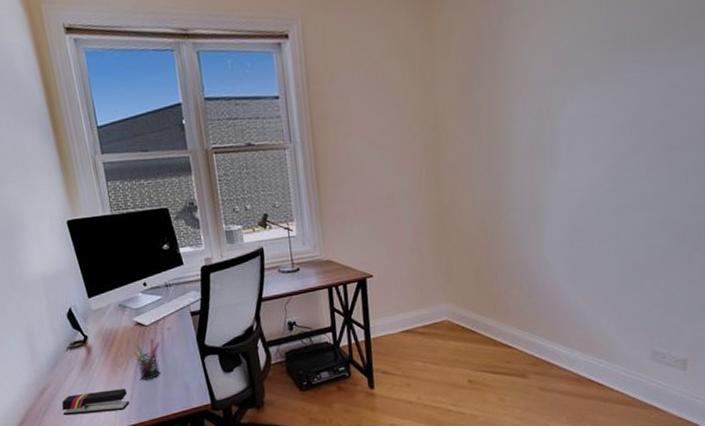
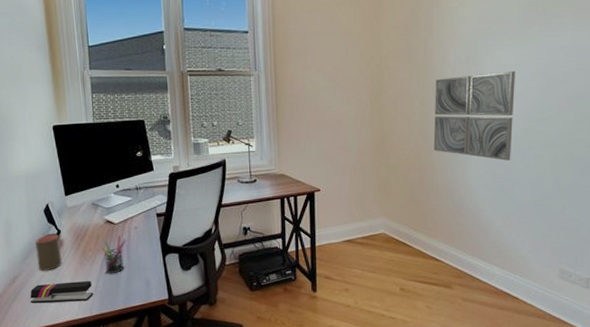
cup: none [61,340,93,381] -> present [35,234,62,272]
wall art: none [502,123,598,230] -> present [433,71,515,161]

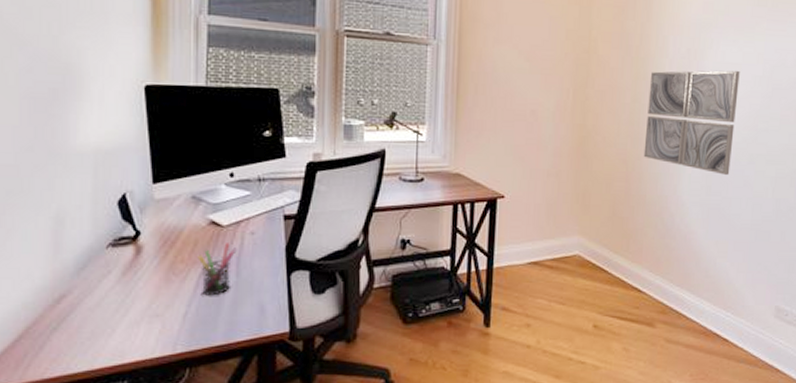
stapler: present [30,280,93,304] -> none [82,303,180,335]
cup: present [35,234,62,272] -> none [98,237,139,289]

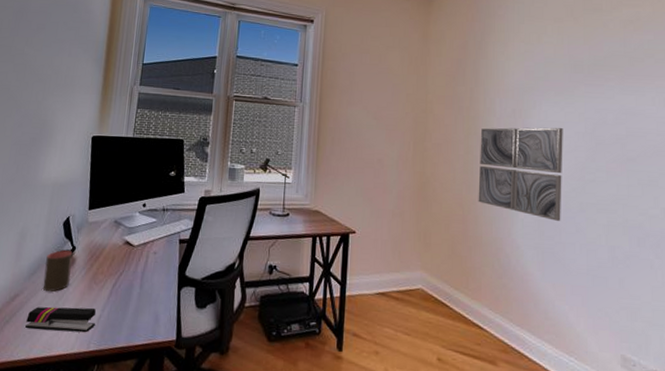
stapler: none [82,303,180,335] -> present [25,306,96,333]
cup: none [98,237,139,289] -> present [42,250,73,292]
pen holder: present [197,243,237,296] -> none [113,260,143,304]

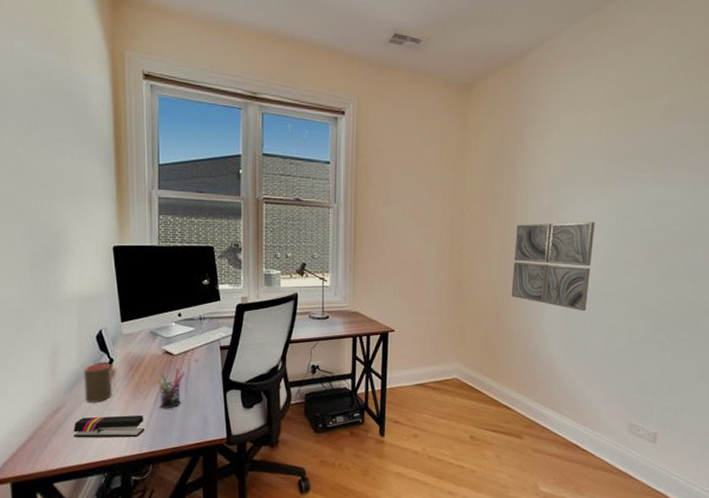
pen holder: none [113,260,143,304] -> present [156,368,185,409]

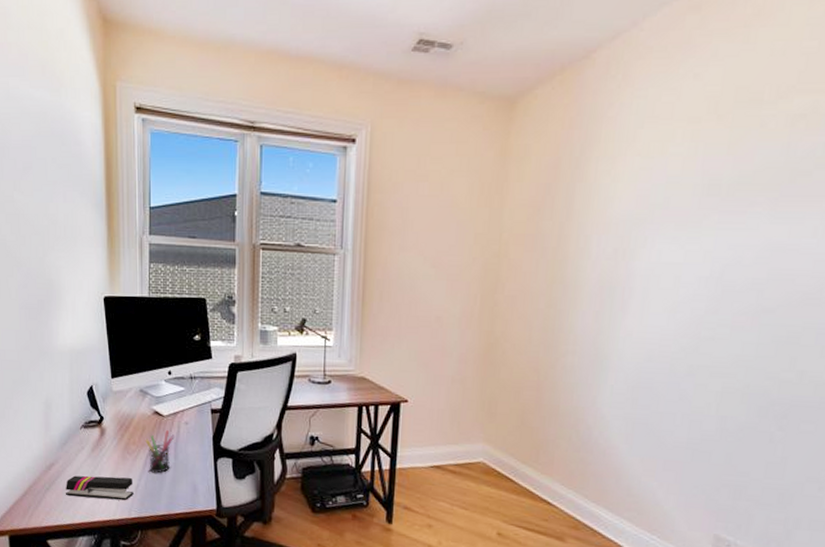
cup: present [83,363,113,403] -> none [74,420,103,462]
wall art: present [511,222,595,311] -> none [558,271,680,387]

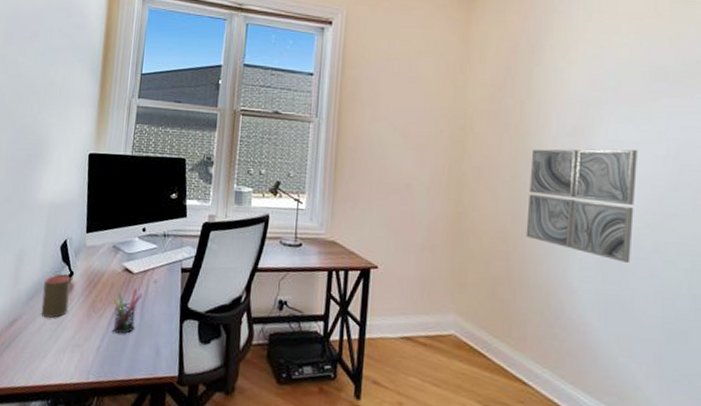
stapler: present [66,475,134,501] -> none [24,333,95,363]
cup: none [74,420,103,462] -> present [41,275,71,319]
wall art: none [558,271,680,387] -> present [526,149,638,263]

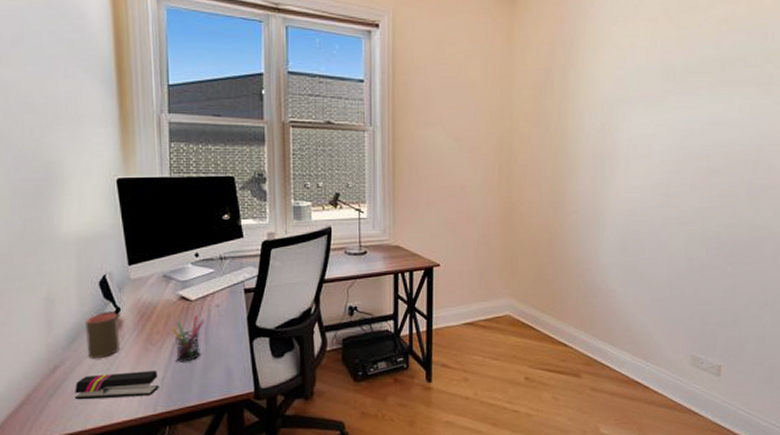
stapler: none [24,333,95,363] -> present [75,370,159,400]
wall art: present [526,149,638,263] -> none [565,142,651,237]

